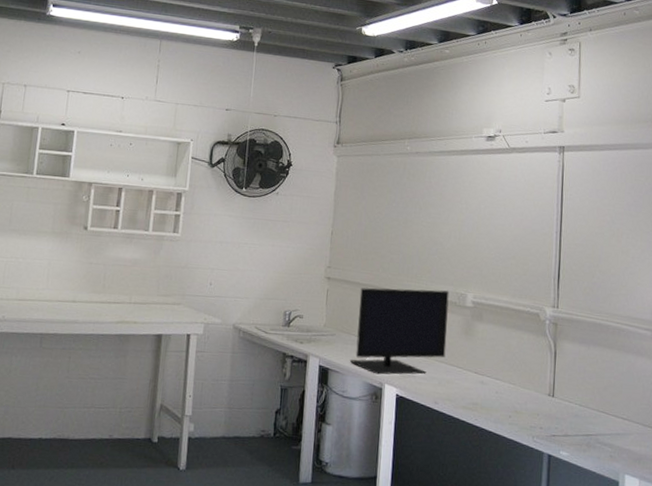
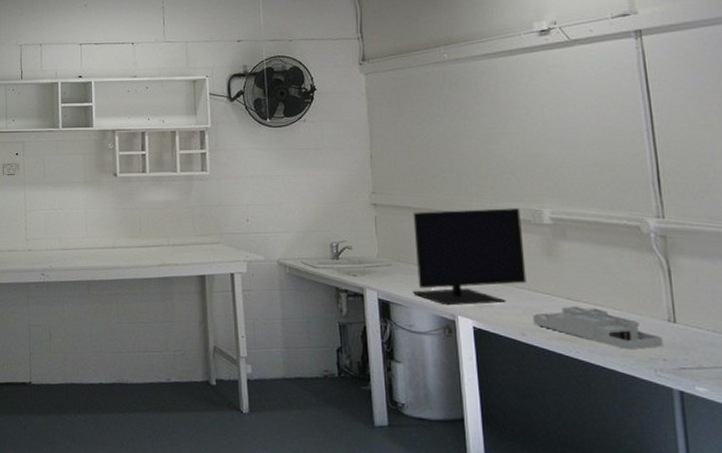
desk organizer: none [445,380,542,419] -> present [532,307,663,350]

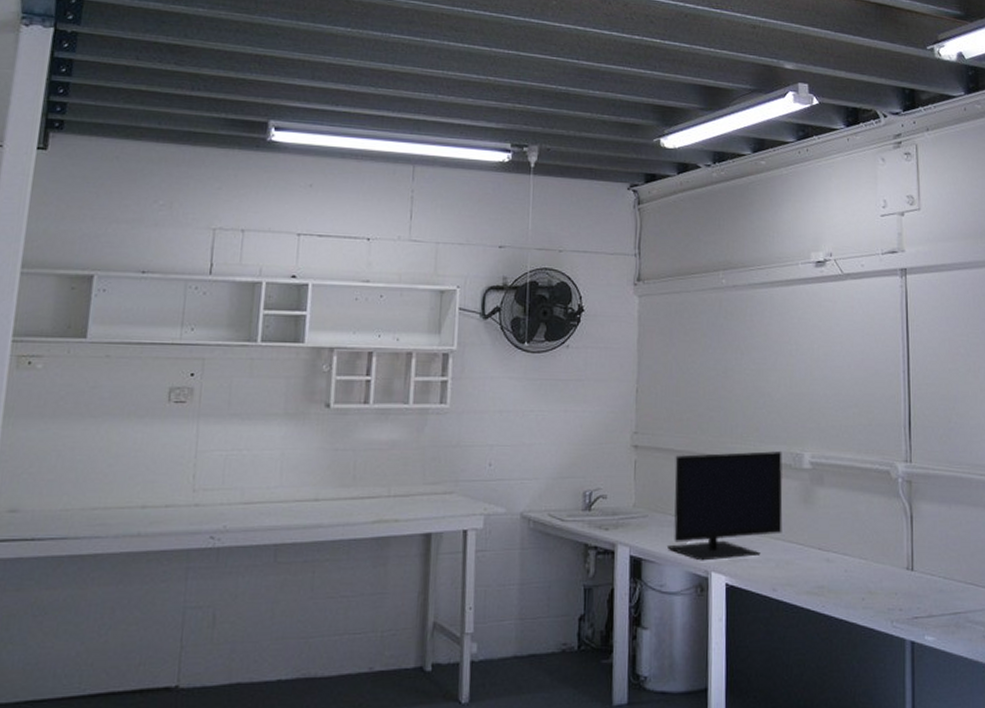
desk organizer: present [532,307,663,350] -> none [784,557,901,601]

